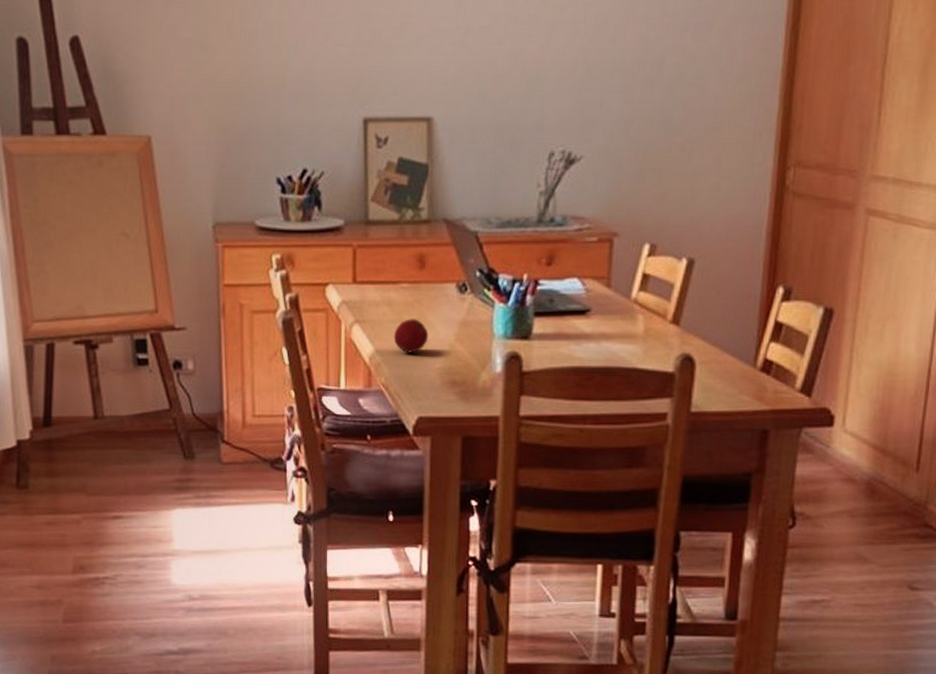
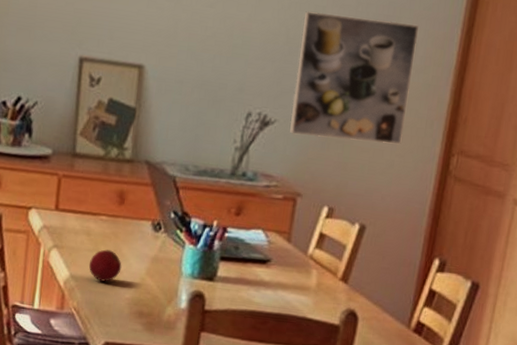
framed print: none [598,28,735,169] -> present [290,11,419,145]

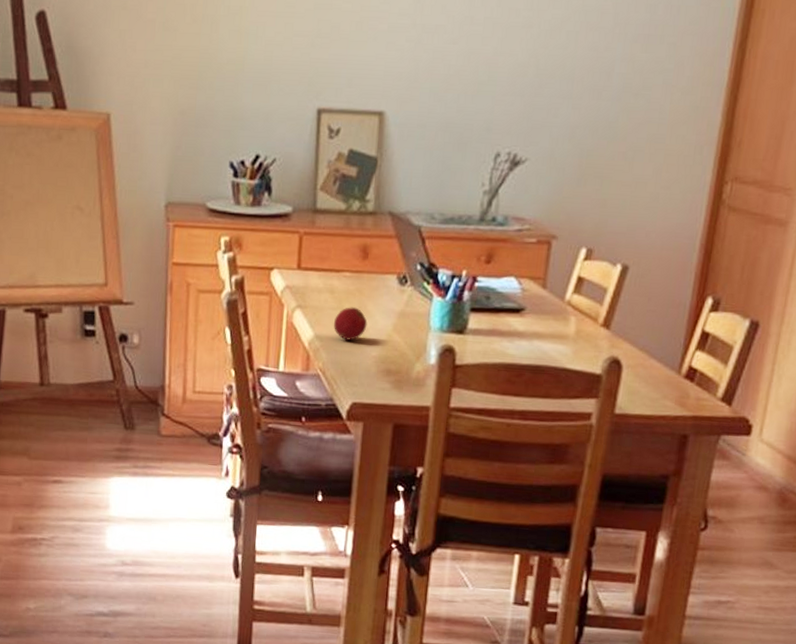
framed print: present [290,11,419,145] -> none [542,38,684,176]

